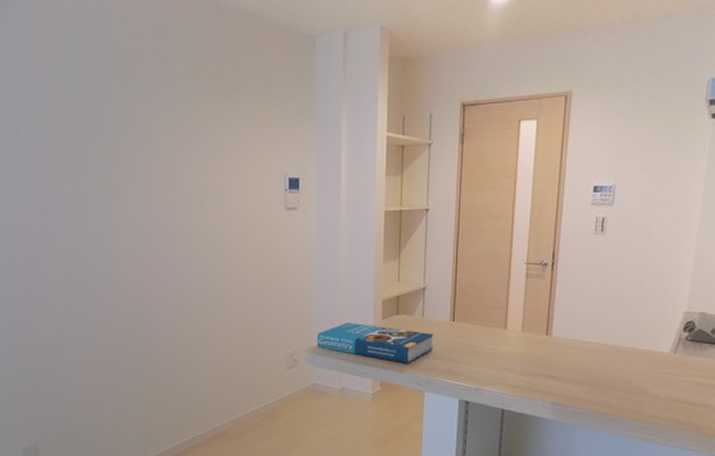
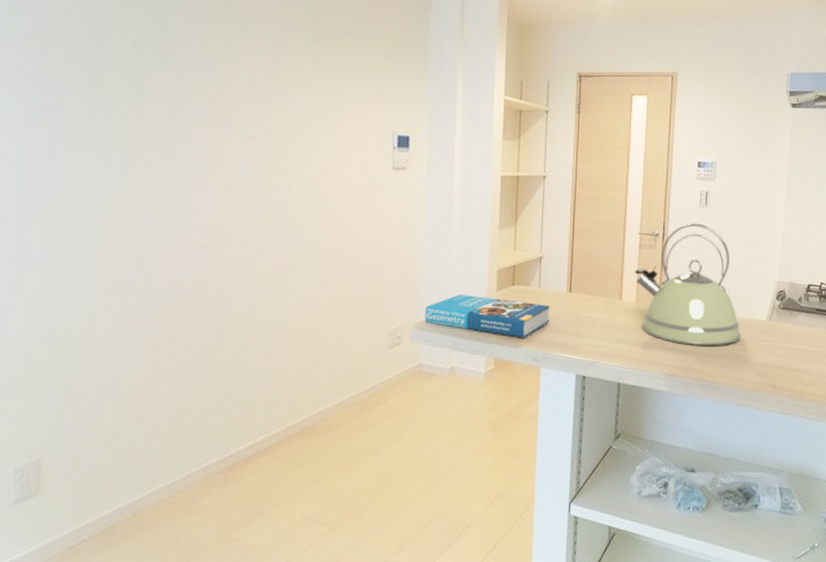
kettle: none [520,251,639,378] -> present [634,223,741,346]

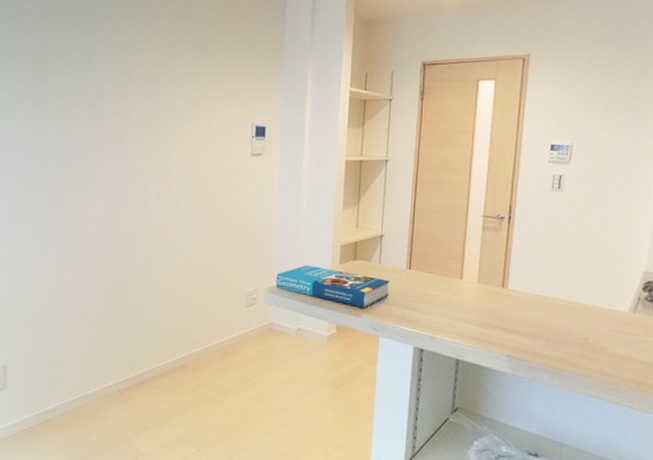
kettle: present [634,223,741,346] -> none [476,207,597,334]

